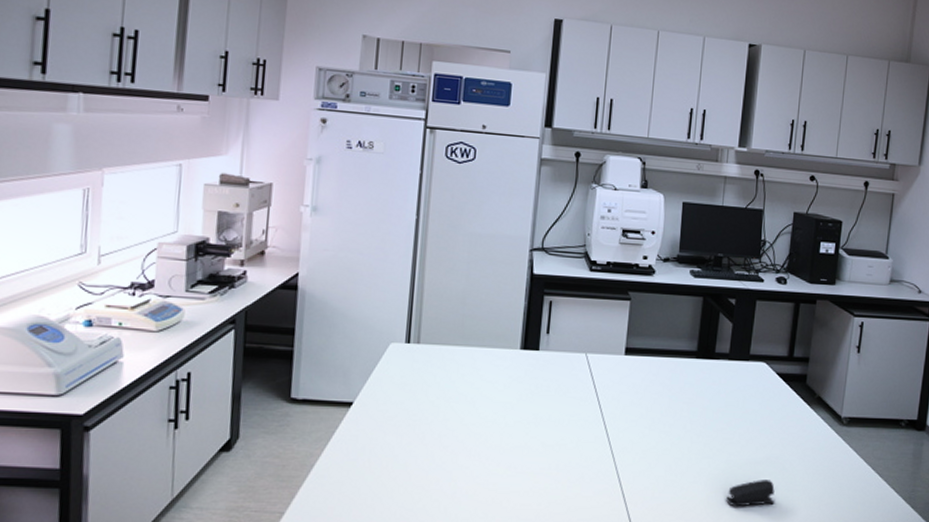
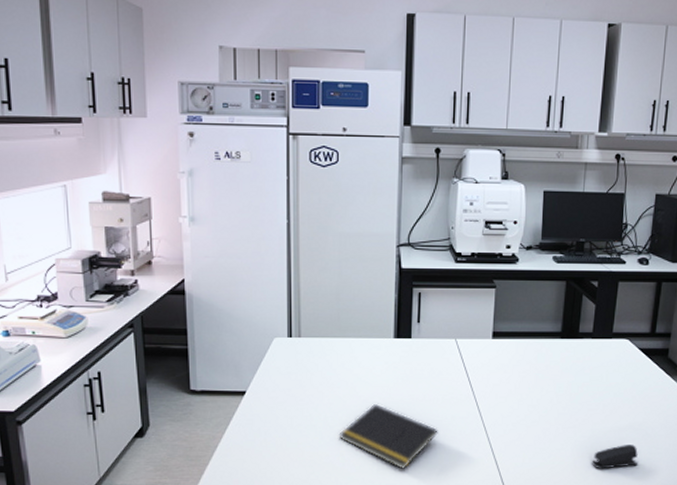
notepad: none [452,423,562,499] -> present [339,404,438,469]

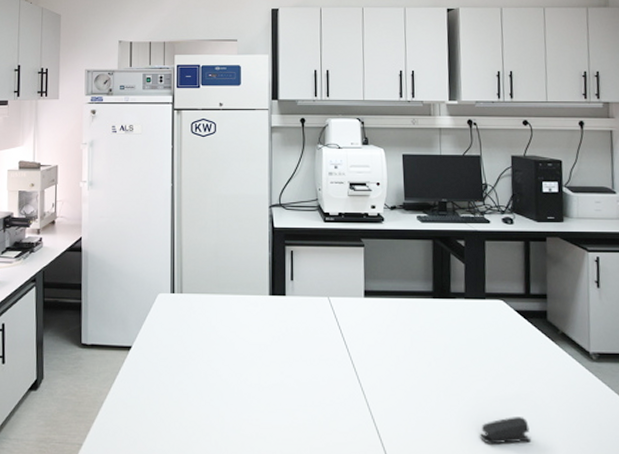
notepad: present [339,404,438,469] -> none [218,363,316,434]

